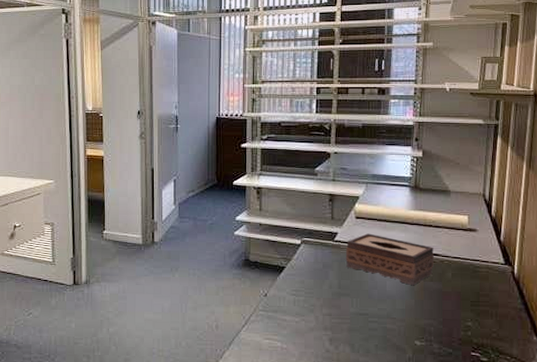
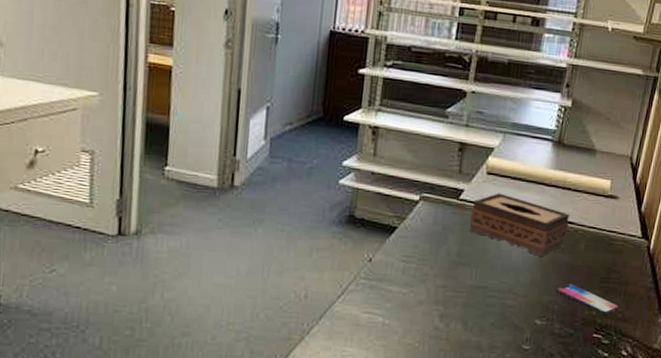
smartphone: none [431,308,493,334] -> present [556,284,620,315]

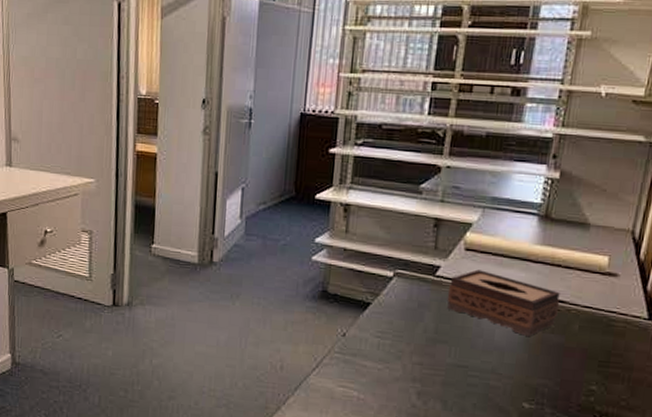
smartphone: present [556,284,620,315] -> none [546,366,623,402]

